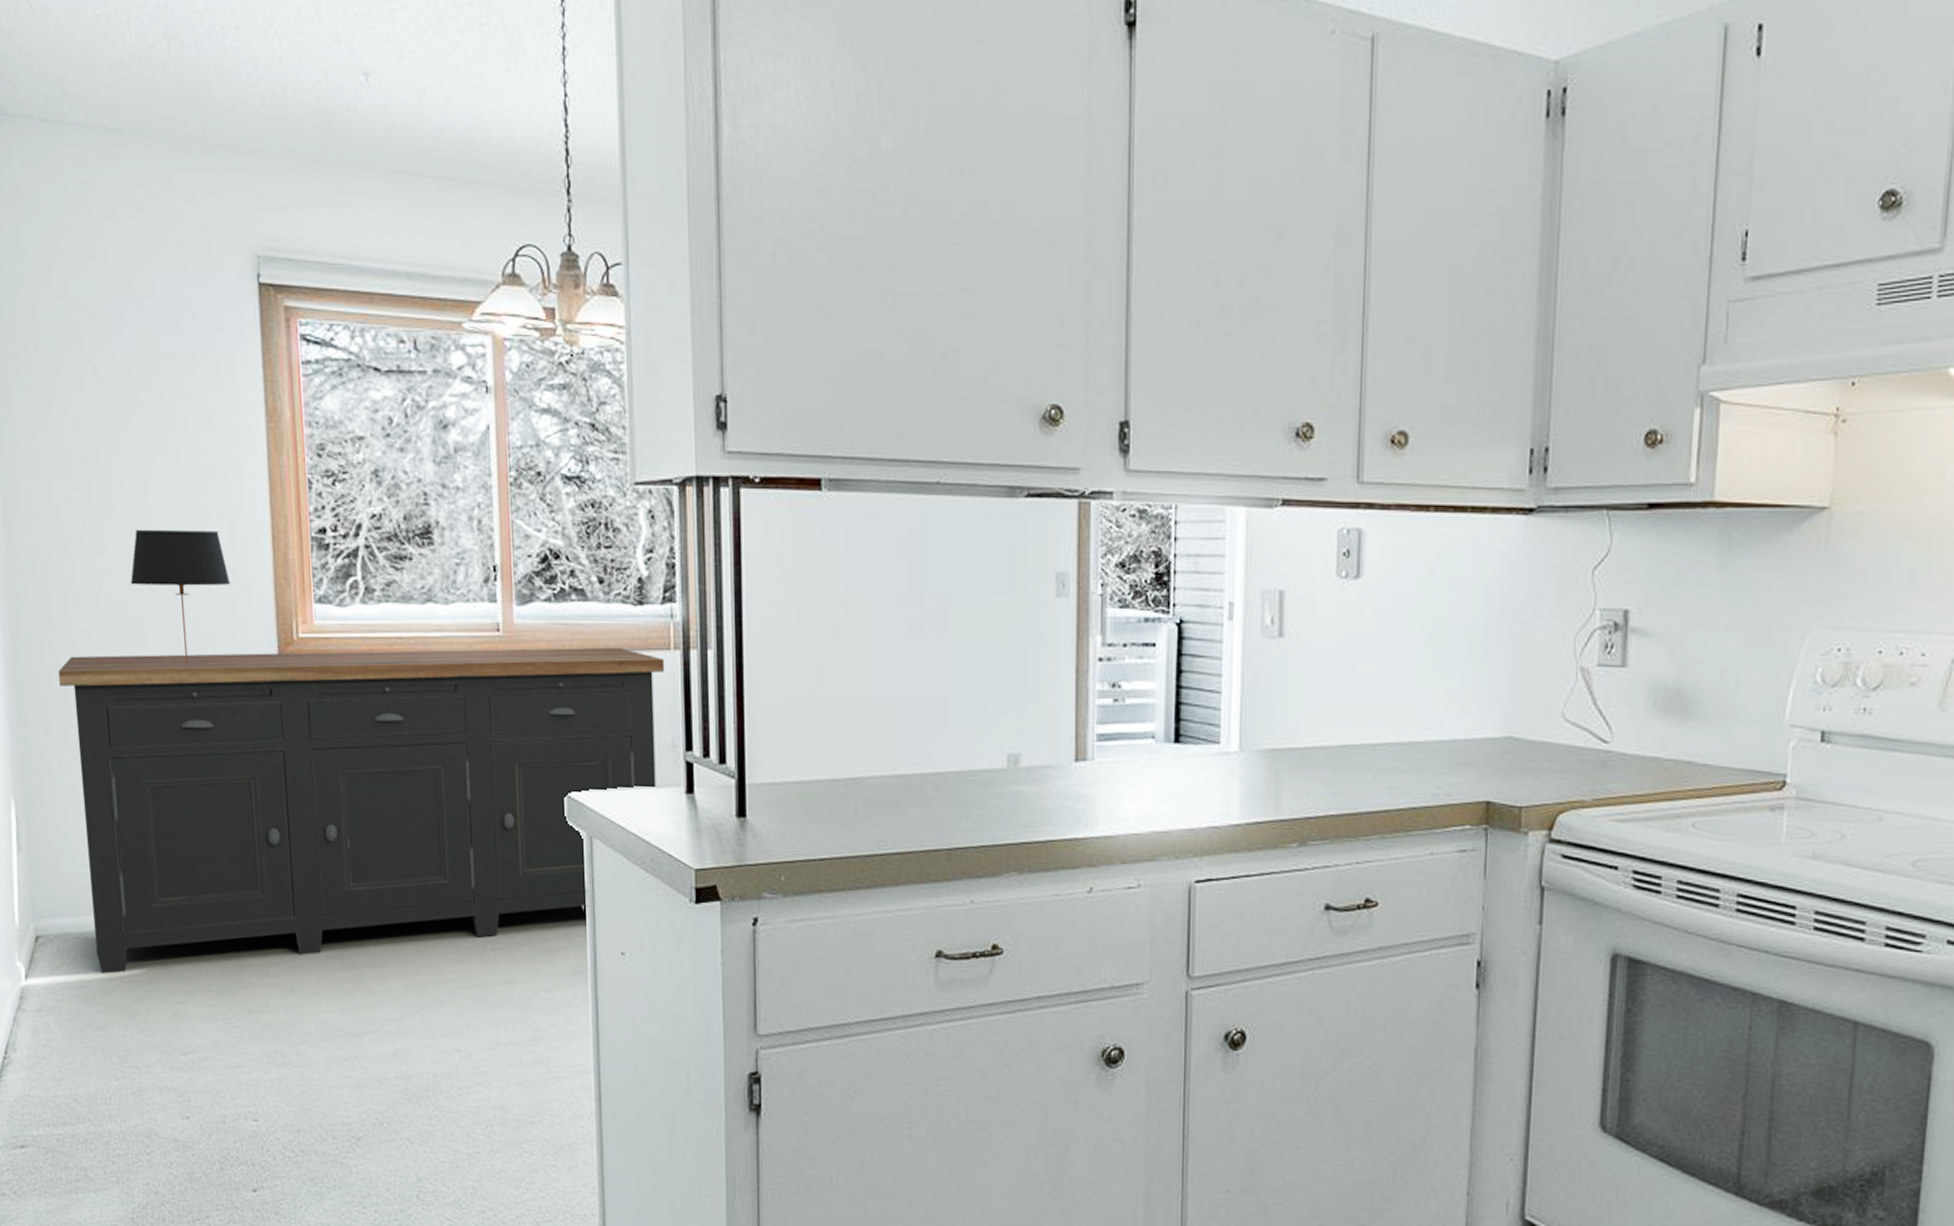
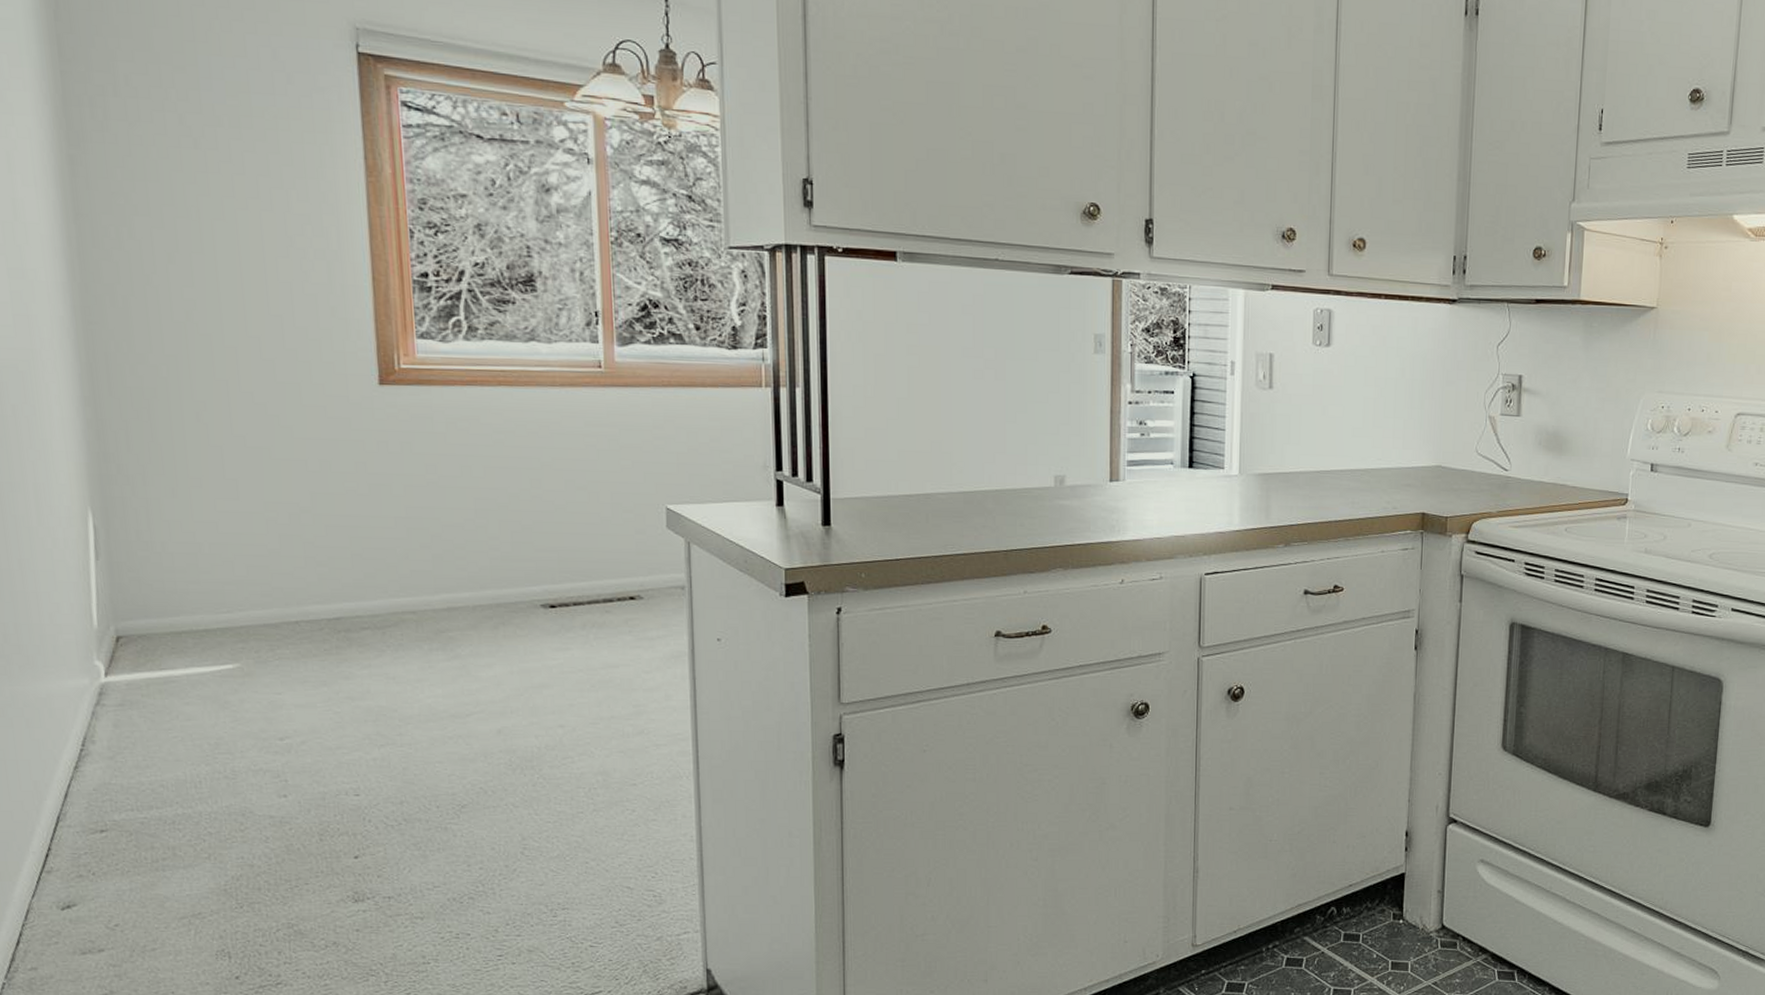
sideboard: present [58,647,665,974] -> none [141,379,757,669]
table lamp: present [130,529,231,662] -> none [220,265,329,387]

